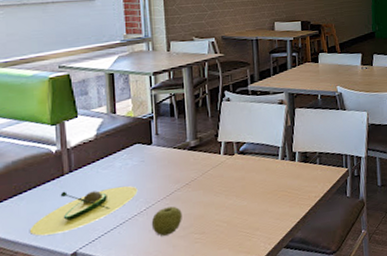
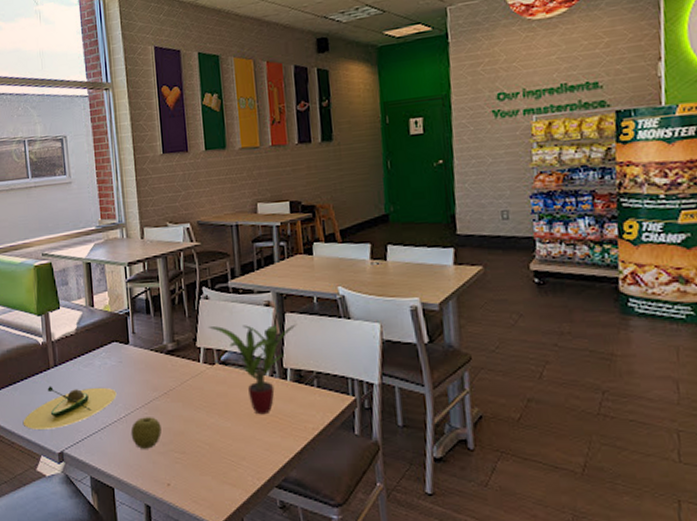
potted plant: none [228,116,305,192] -> present [207,324,298,415]

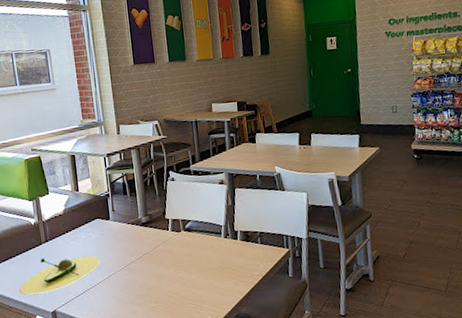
apple: present [130,417,162,449] -> none [113,276,139,303]
potted plant: present [207,324,298,415] -> none [174,196,245,268]

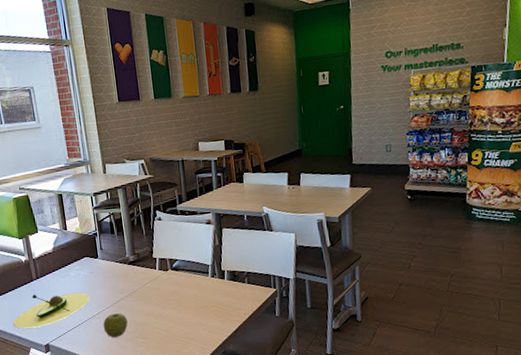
apple: none [113,276,139,303] -> present [103,313,128,338]

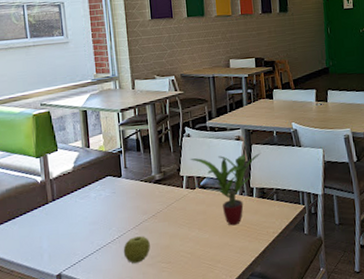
avocado: present [14,292,90,329] -> none [23,215,111,258]
potted plant: none [161,236,232,306] -> present [189,153,262,226]

